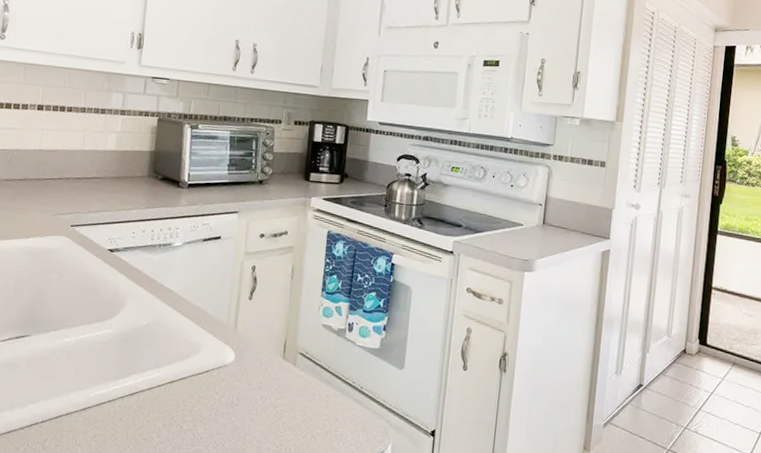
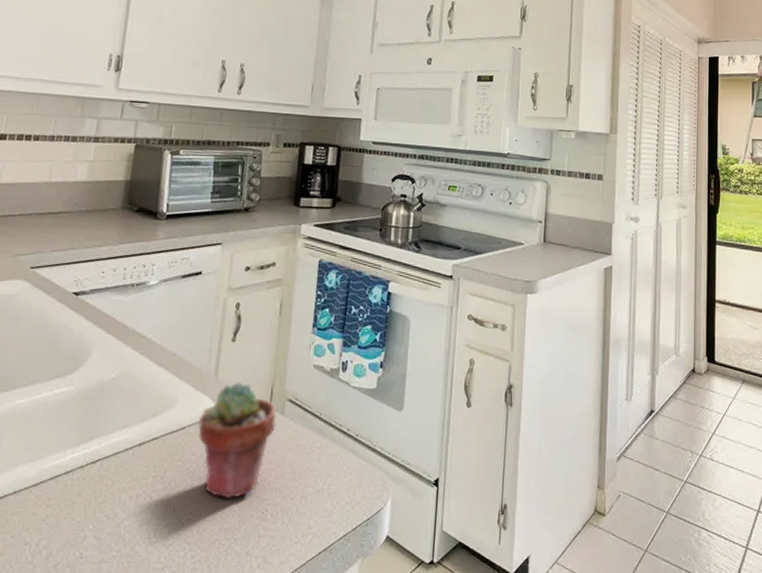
potted succulent: none [220,335,290,434] -> present [198,382,277,500]

